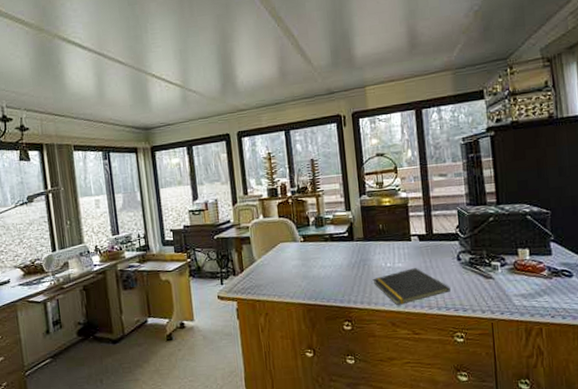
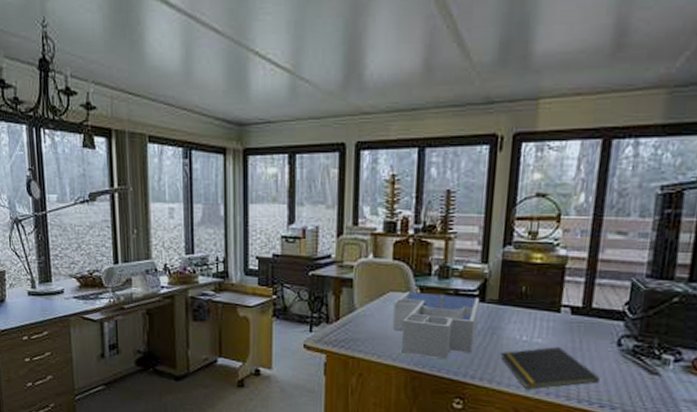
desk organizer: none [284,238,352,292] -> present [392,291,480,360]

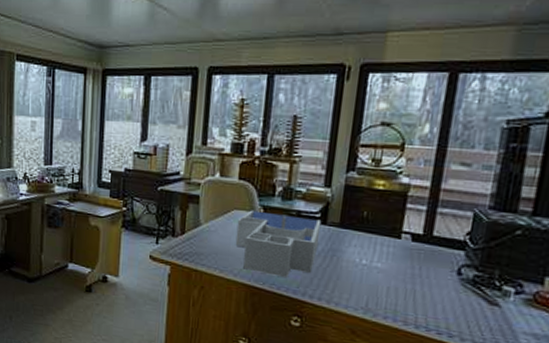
notepad: present [500,347,600,389] -> none [339,272,438,312]

